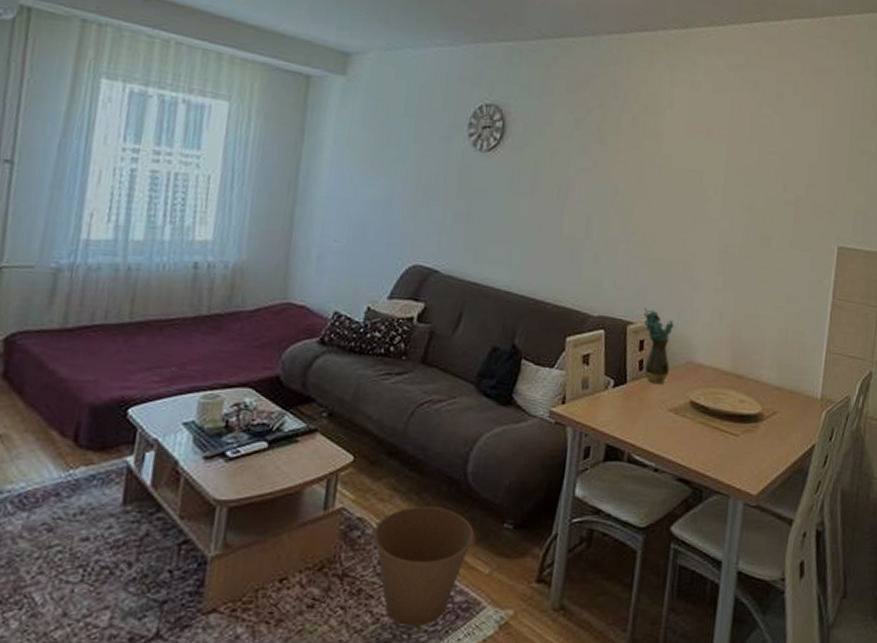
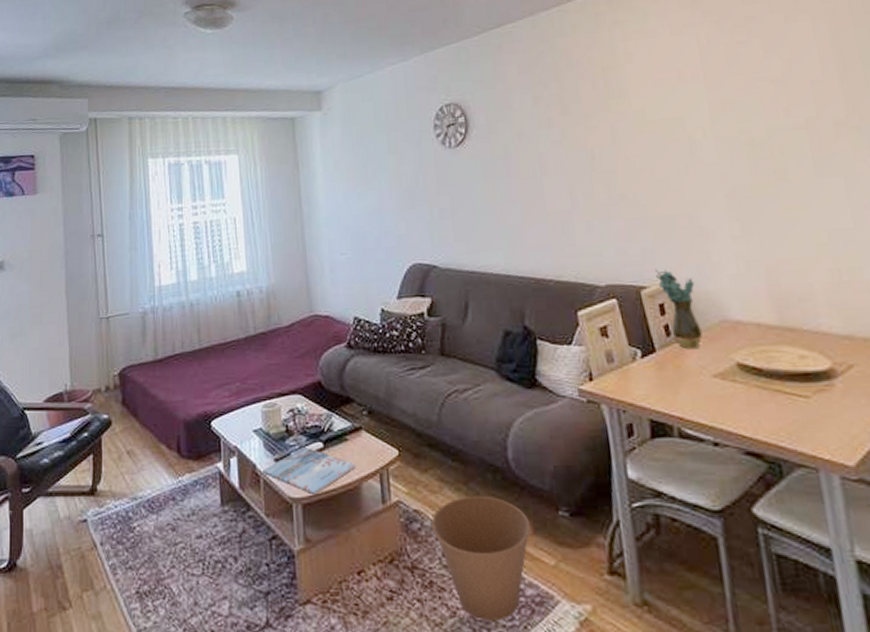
magazine: none [185,445,303,498] -> present [263,446,357,495]

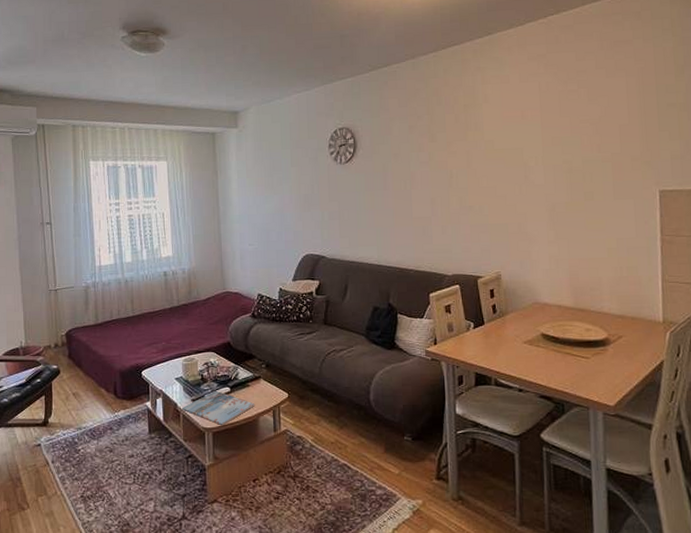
basket: present [431,495,532,620] -> none [310,426,384,511]
vase: present [655,269,703,348] -> none [490,263,519,322]

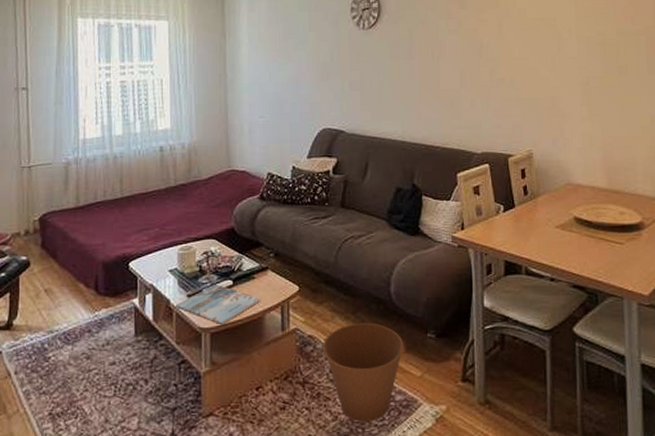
basket: none [310,426,384,511] -> present [322,322,404,421]

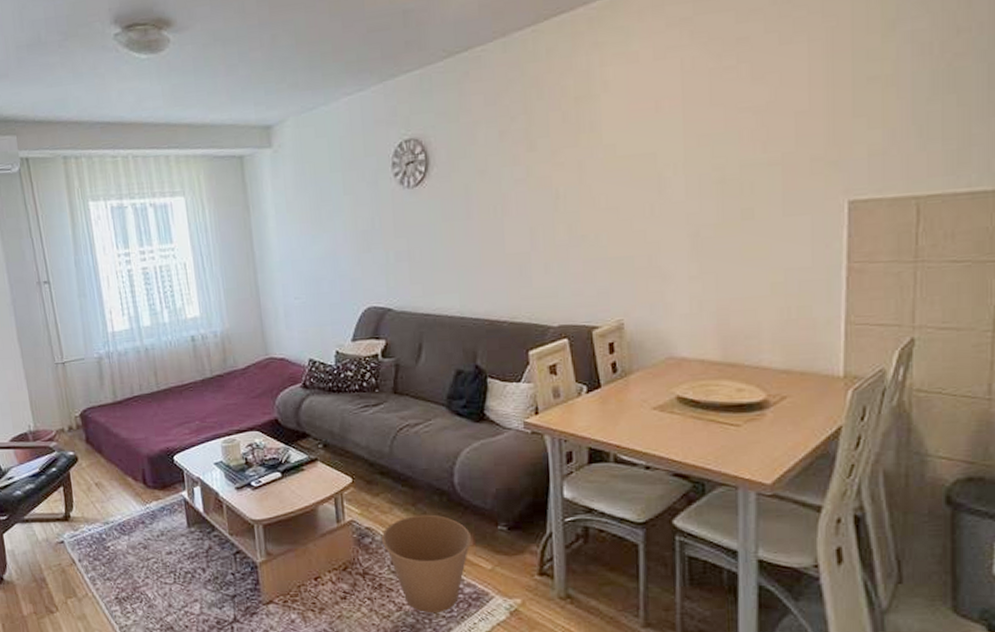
magazine: present [176,284,261,325] -> none [225,476,313,517]

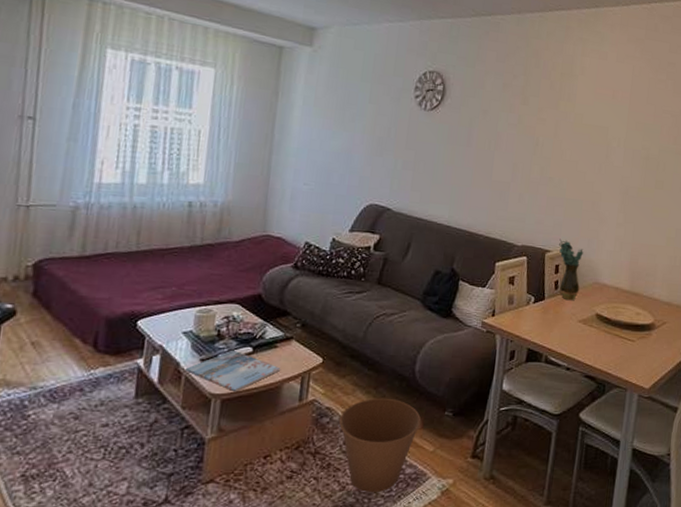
magazine: none [225,476,313,517] -> present [186,350,281,392]
vase: none [609,309,647,384] -> present [559,238,584,300]

